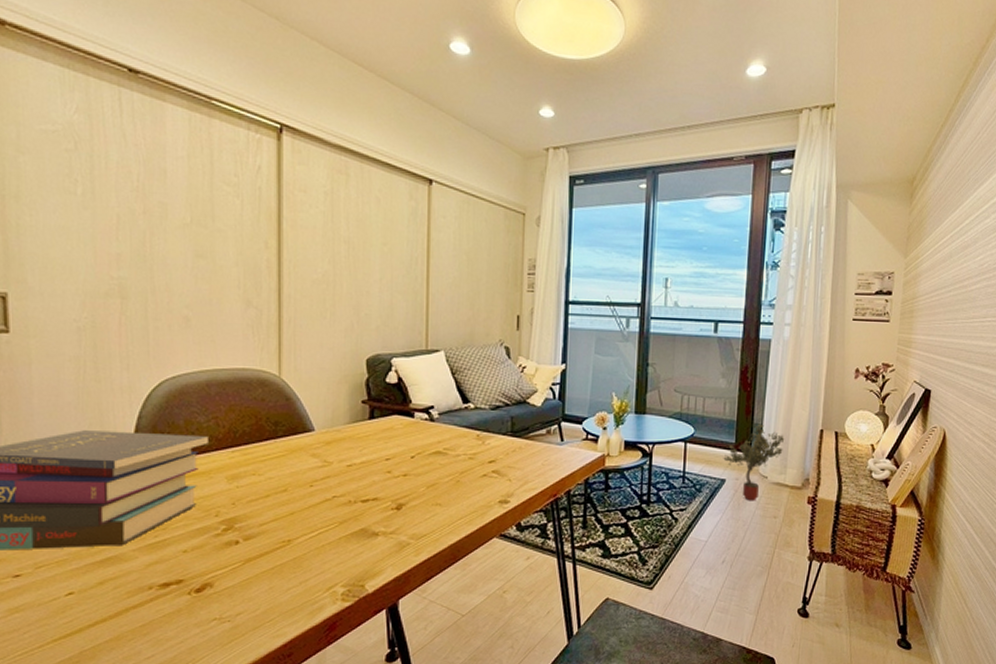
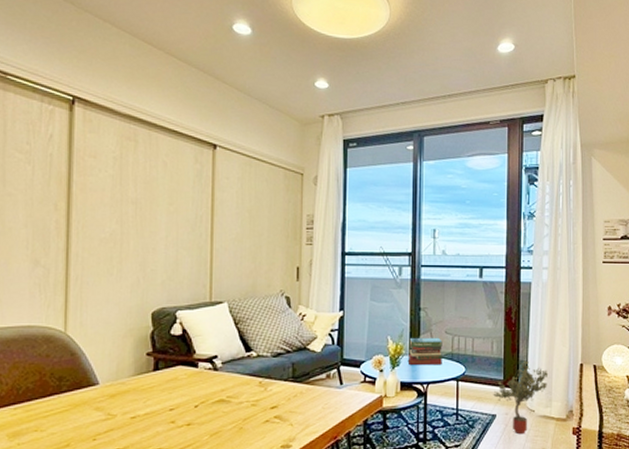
books: none [634,394,671,425] -> present [409,337,442,366]

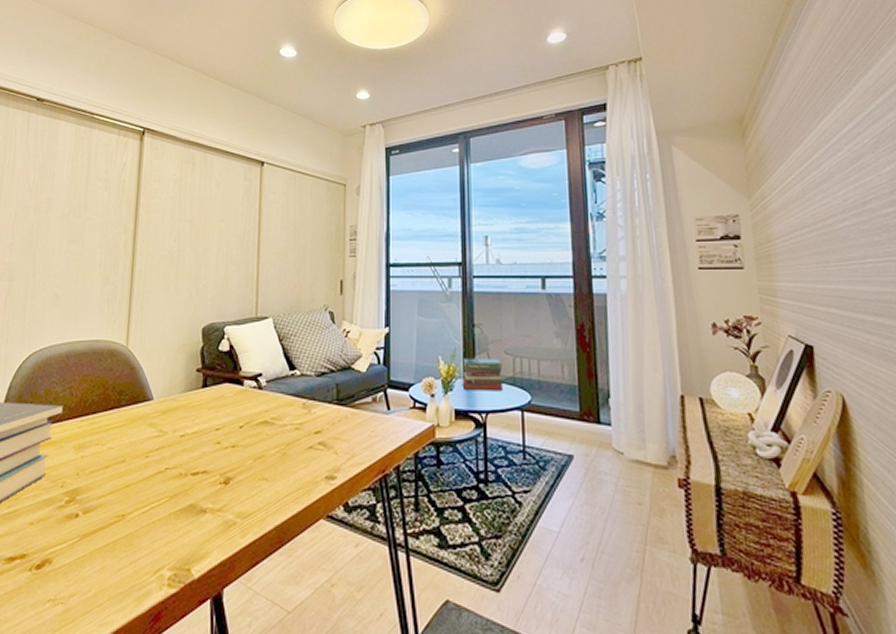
potted tree: present [493,360,549,435] -> none [567,389,639,483]

